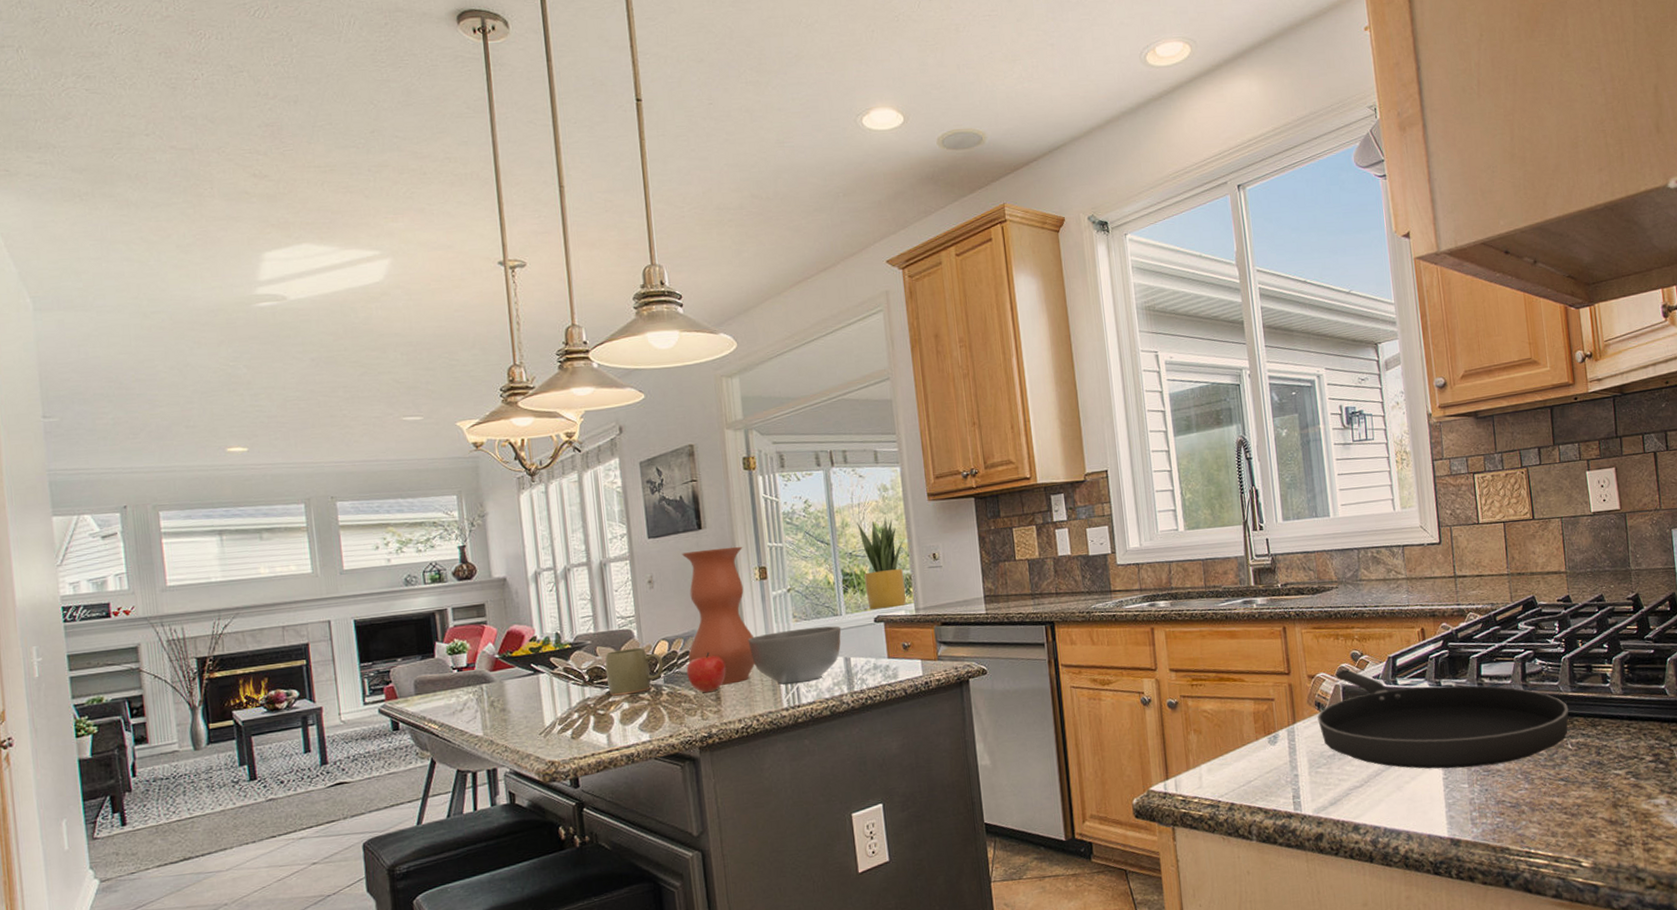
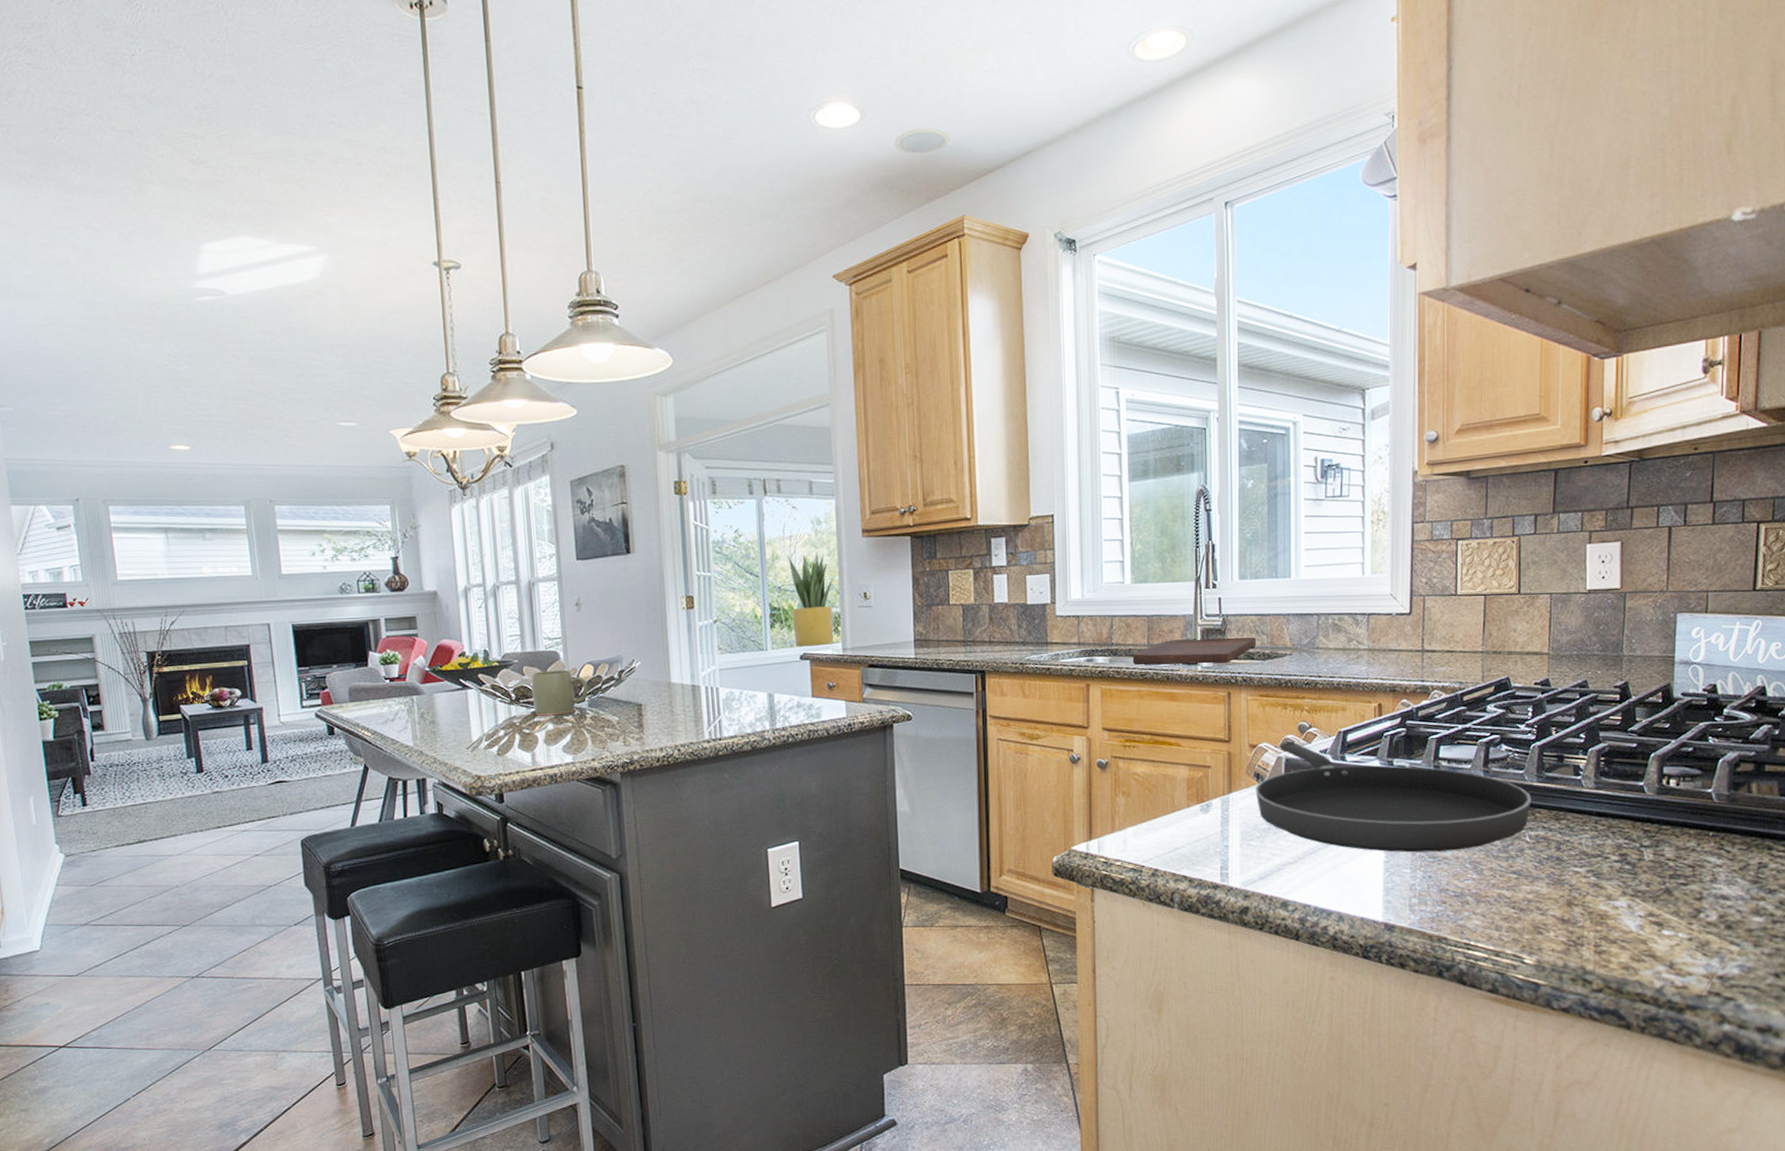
vase: present [681,546,755,685] -> none [609,573,678,713]
fruit: present [686,652,726,693] -> none [610,678,650,720]
bowl: present [747,626,842,685] -> none [672,660,766,717]
cutting board: none [1191,574,1304,606] -> present [1132,637,1256,665]

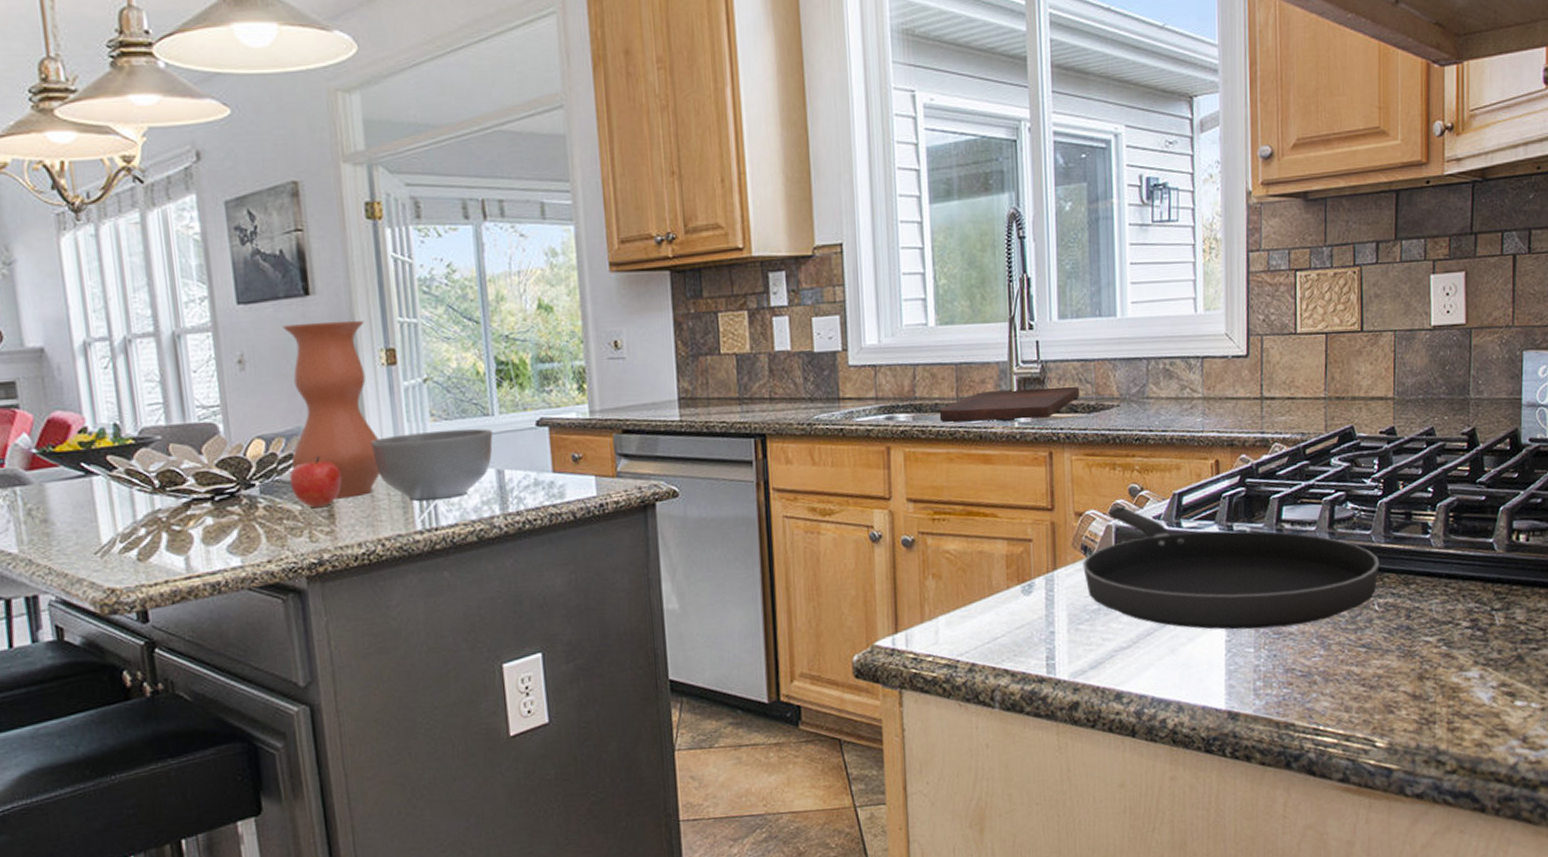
mug: present [531,669,589,716] -> none [180,446,260,508]
vase: none [609,573,678,713] -> present [281,320,380,499]
fruit: none [610,678,650,720] -> present [289,455,342,508]
bowl: none [672,660,766,717] -> present [370,428,493,501]
planter: present [788,550,835,647] -> none [516,289,578,410]

